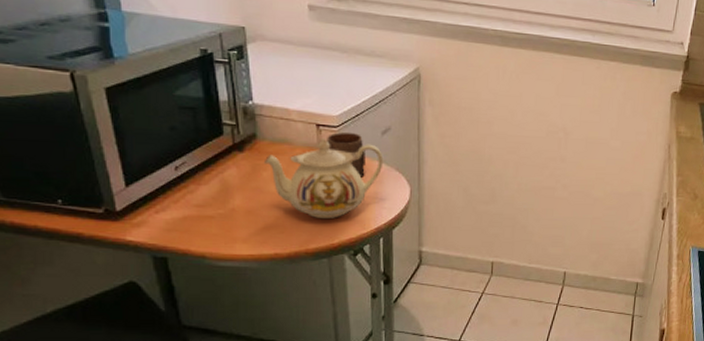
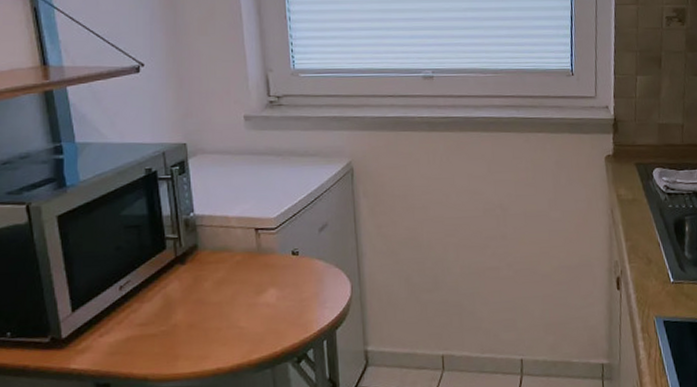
teapot: present [263,139,384,218] -> none [205,242,323,326]
cup: present [327,132,367,177] -> none [266,233,306,278]

